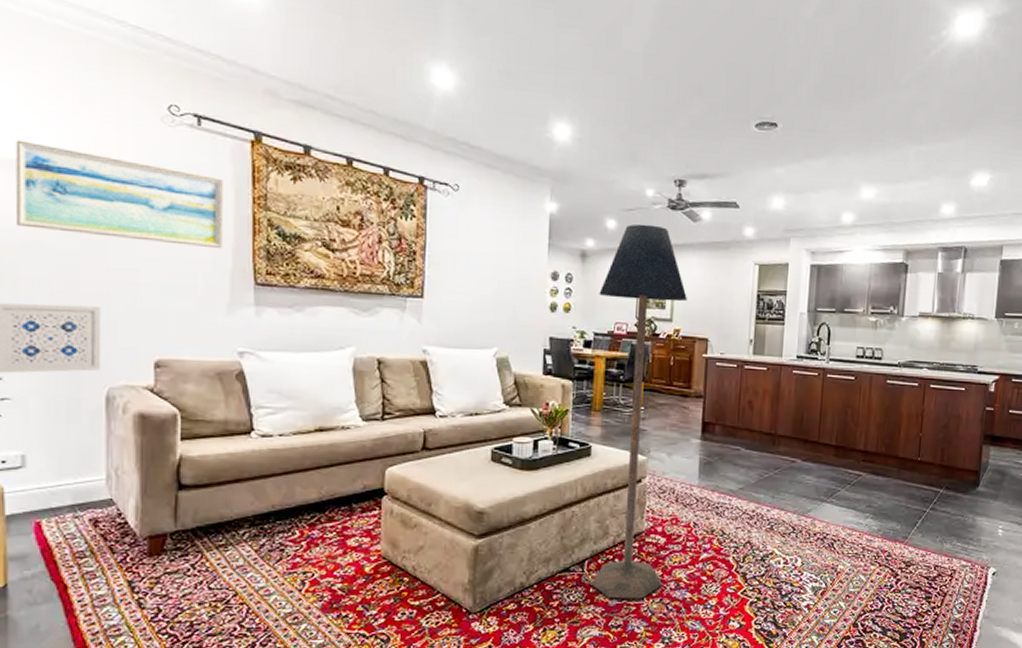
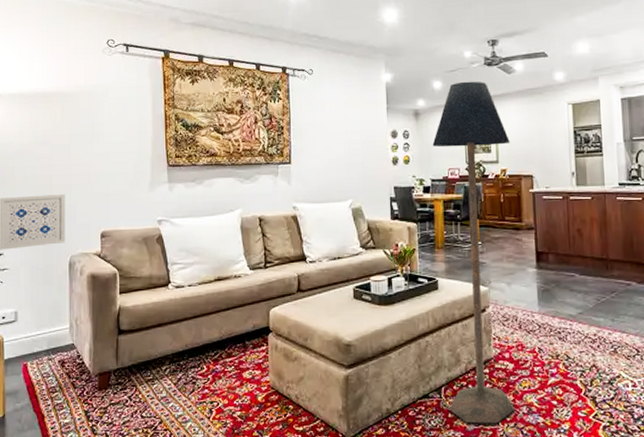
wall art: present [15,139,223,249] -> none [12,79,145,142]

